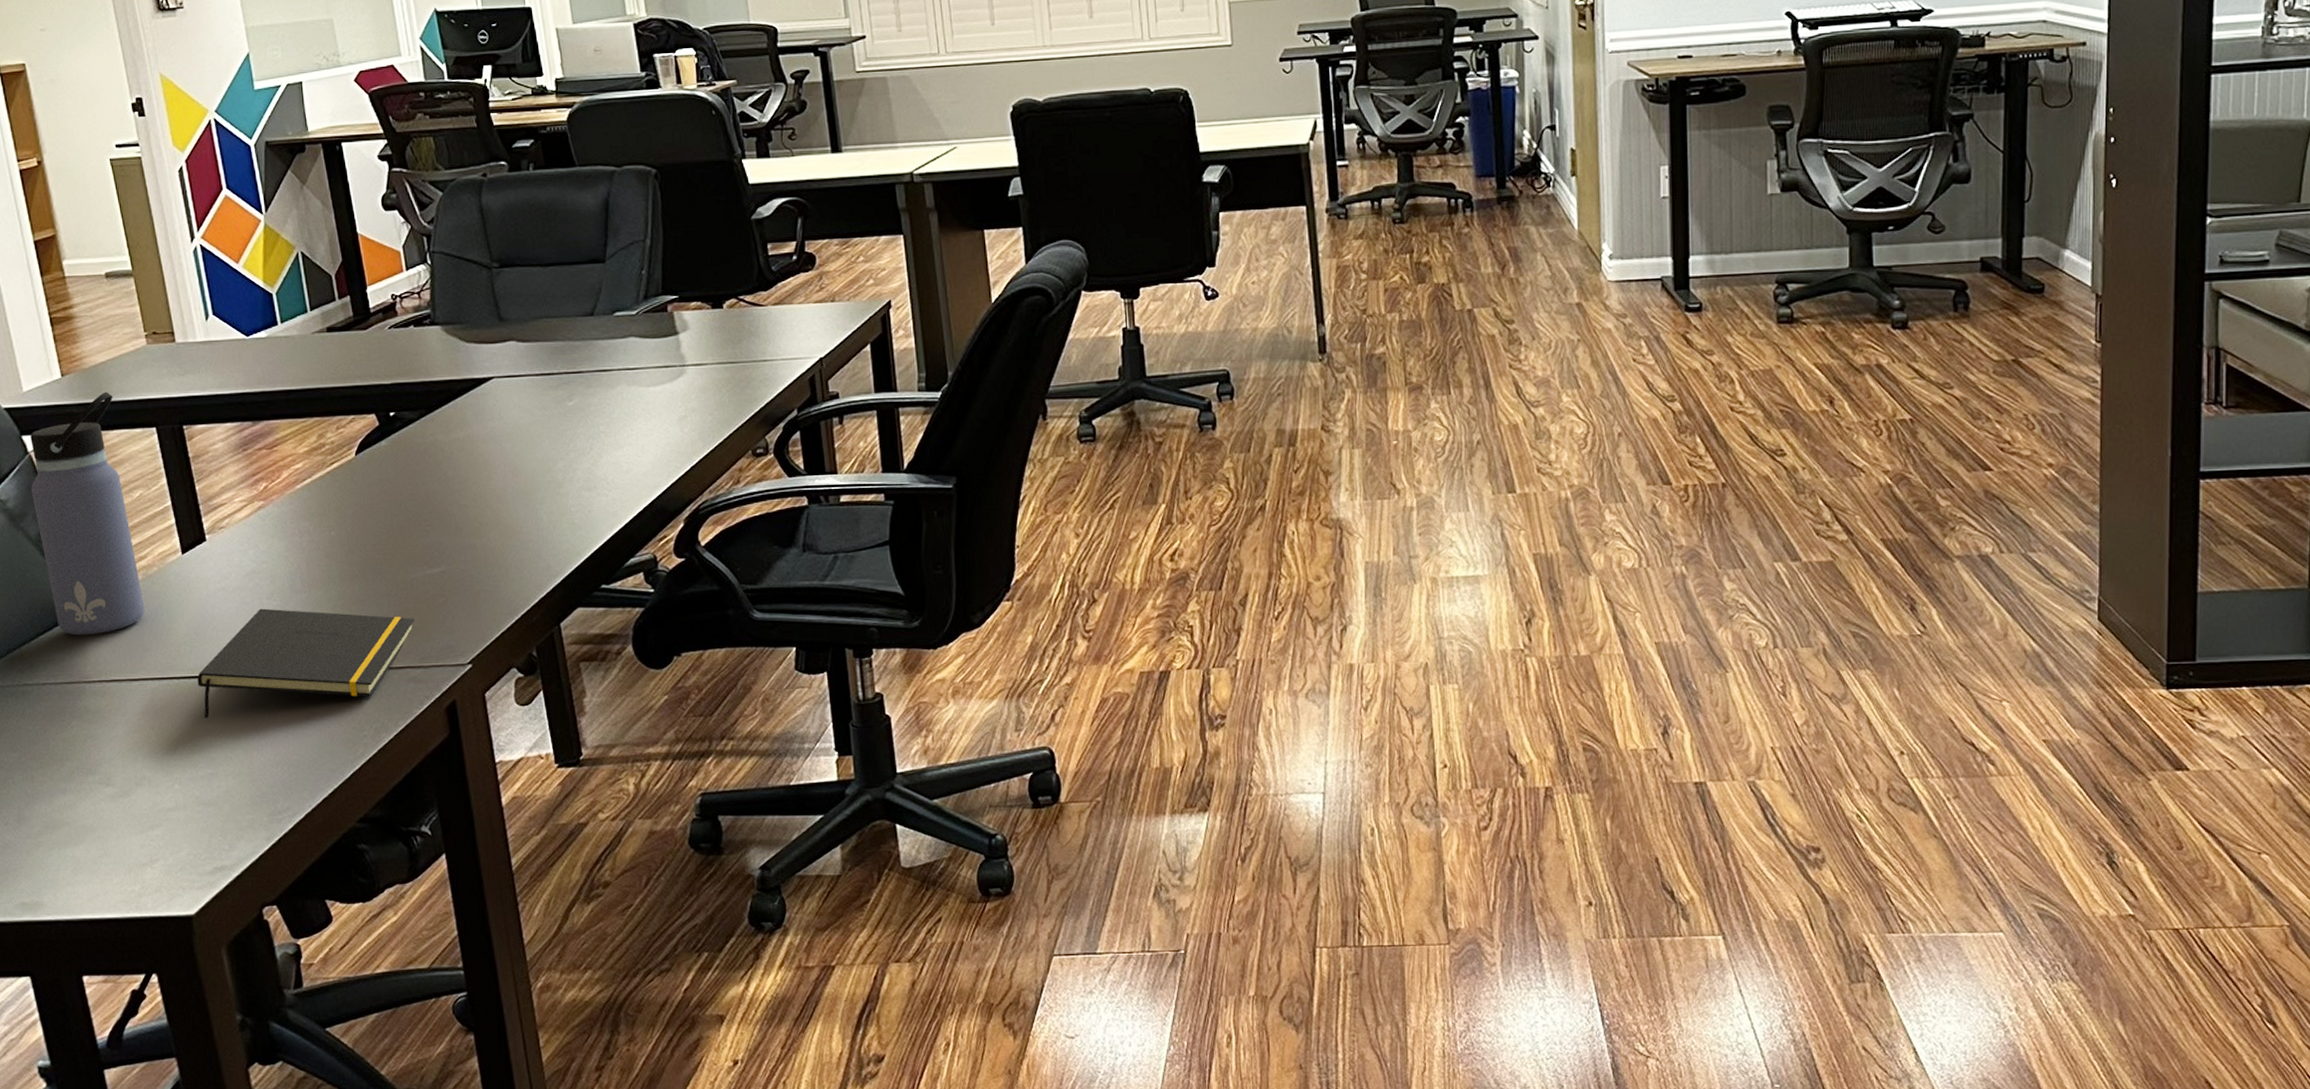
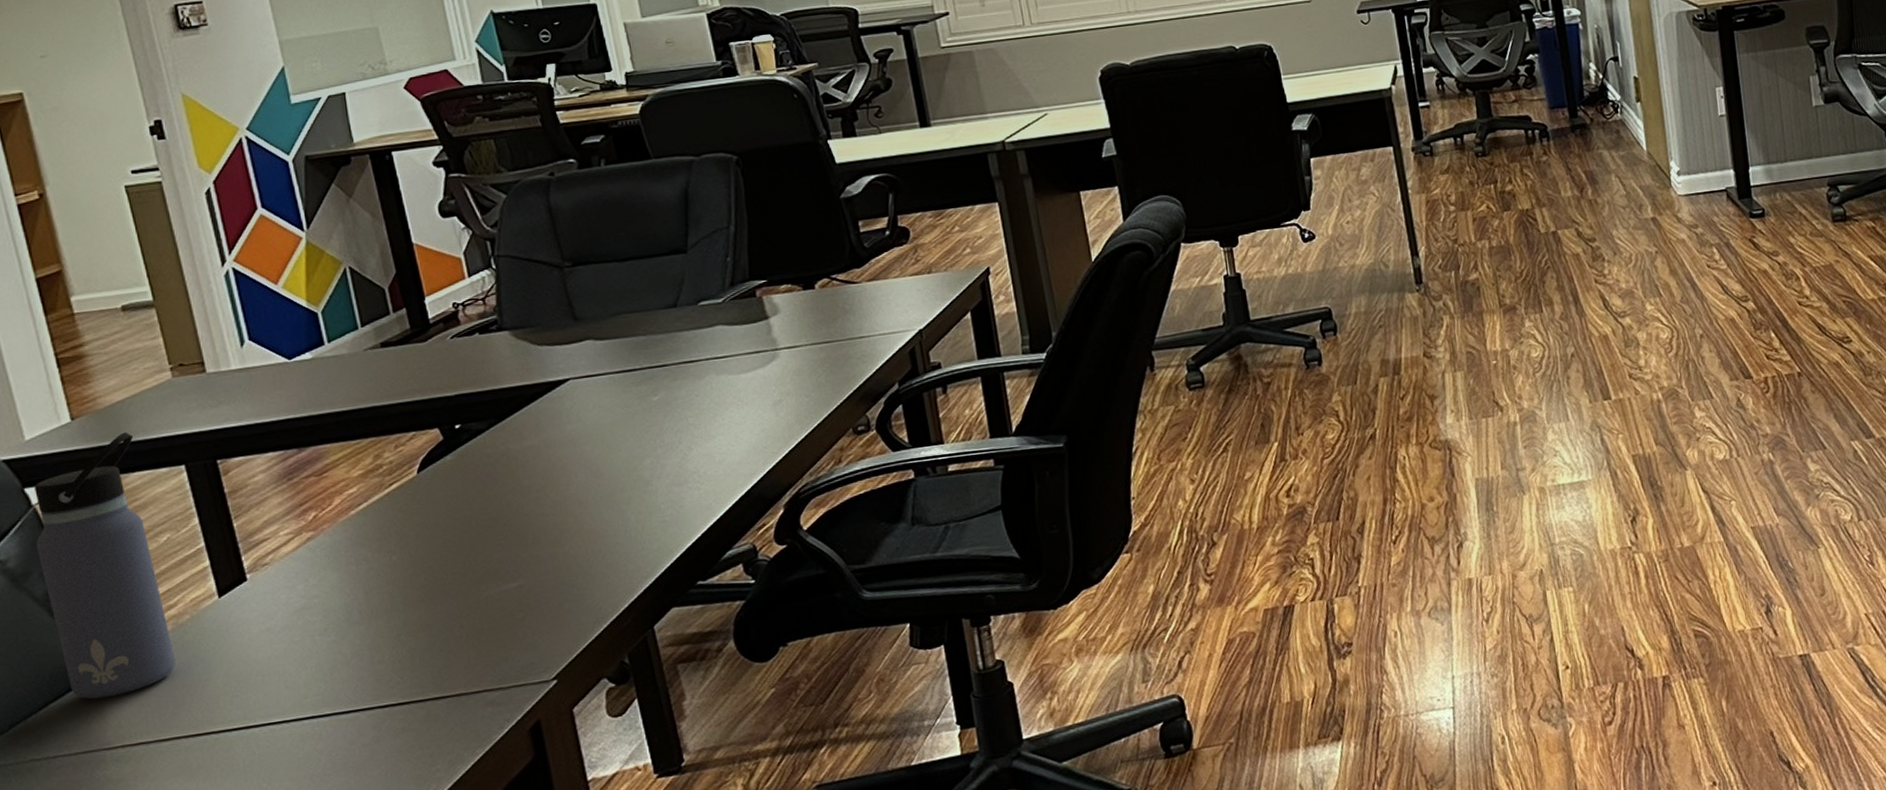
notepad: present [197,608,416,718] -> none [240,638,492,772]

